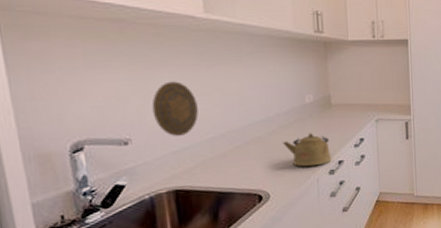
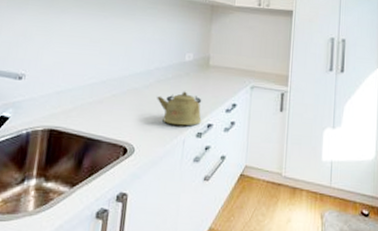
decorative plate: present [151,81,199,136] -> none [49,26,89,78]

